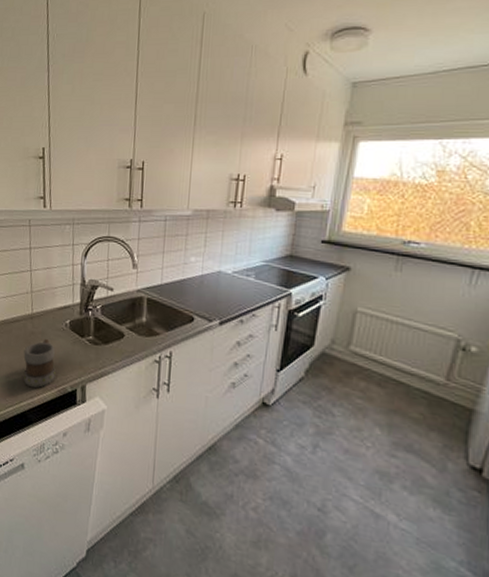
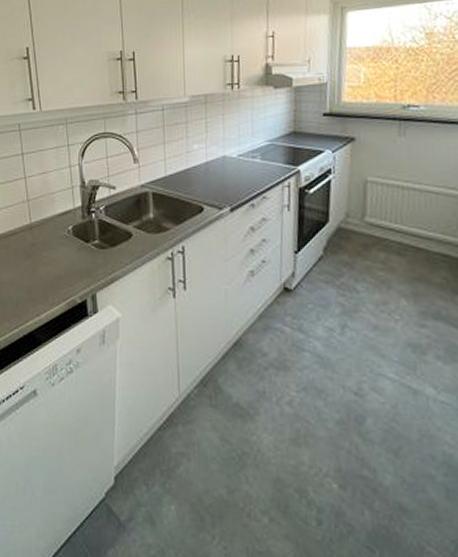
mug: present [23,339,56,388] -> none [25,249,62,305]

